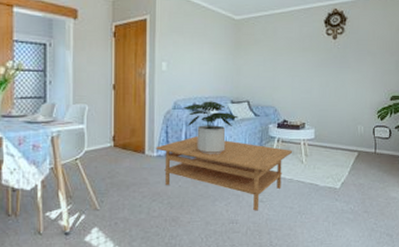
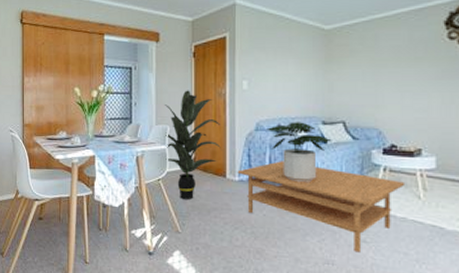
indoor plant: none [82,69,141,178] -> present [164,90,222,201]

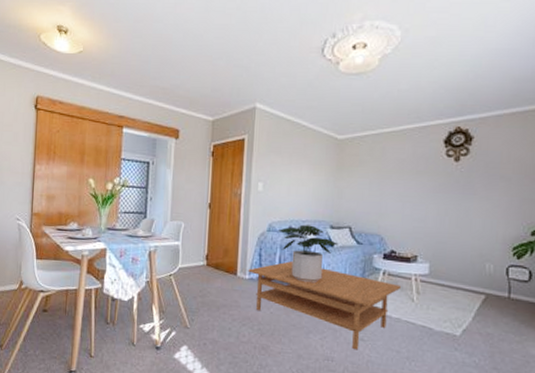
indoor plant: present [164,90,222,201] -> none [178,188,235,297]

